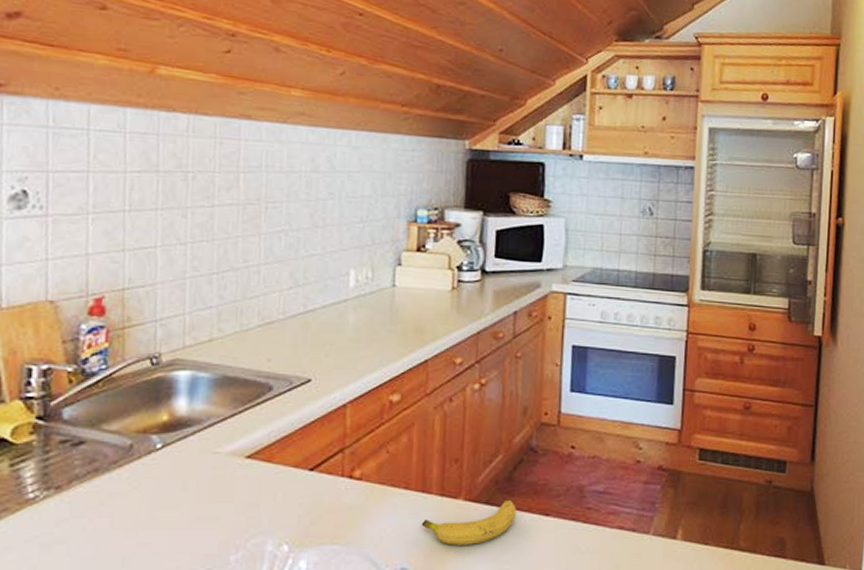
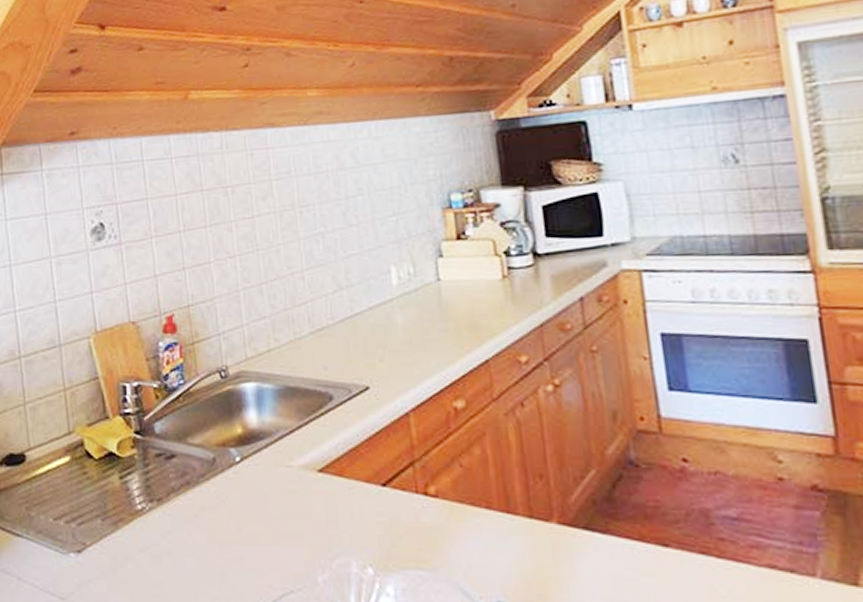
fruit: present [421,499,516,545] -> none [512,524,626,579]

